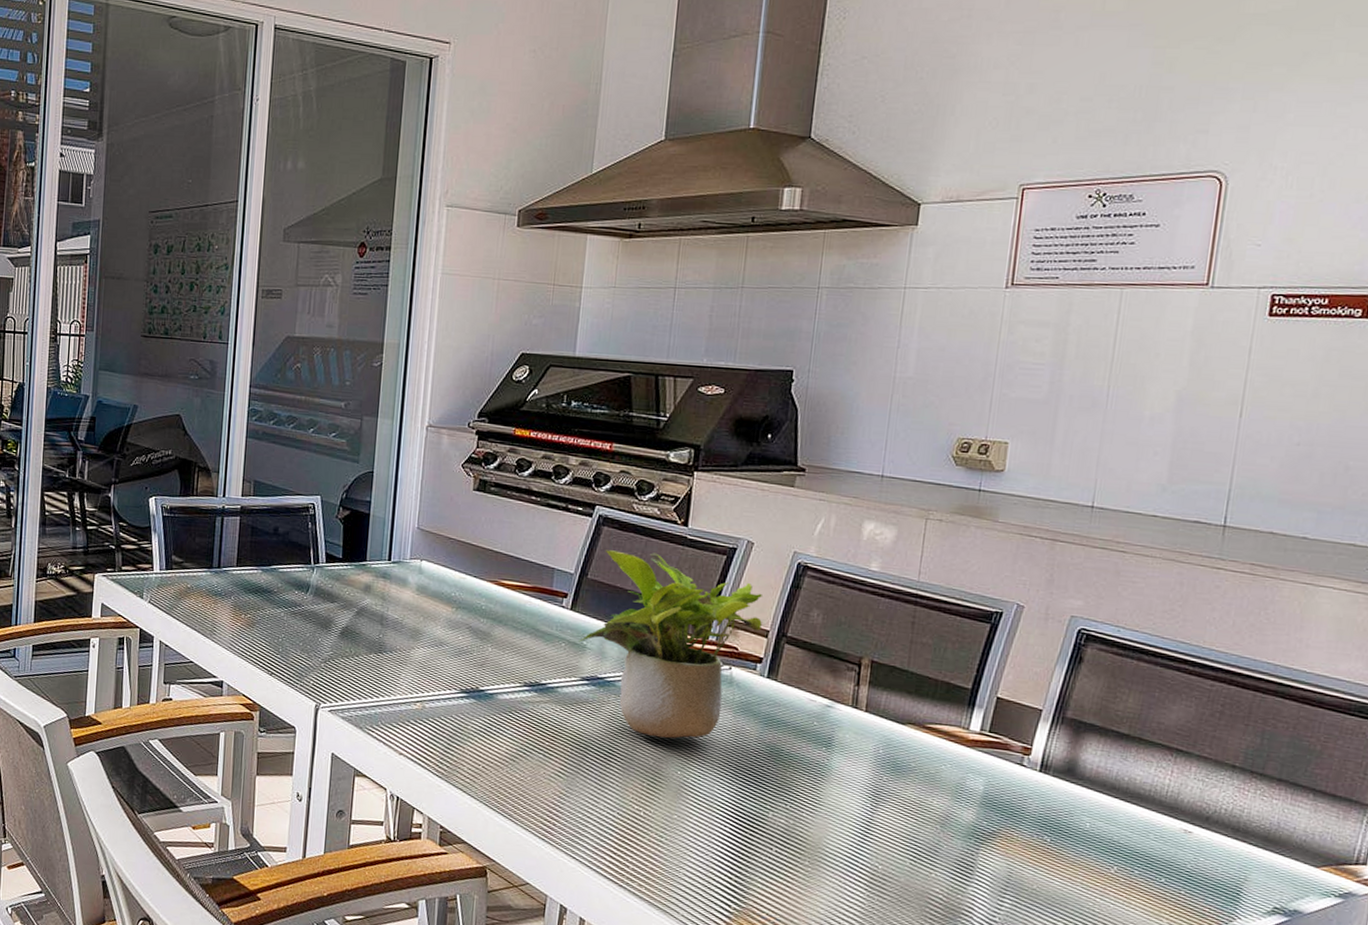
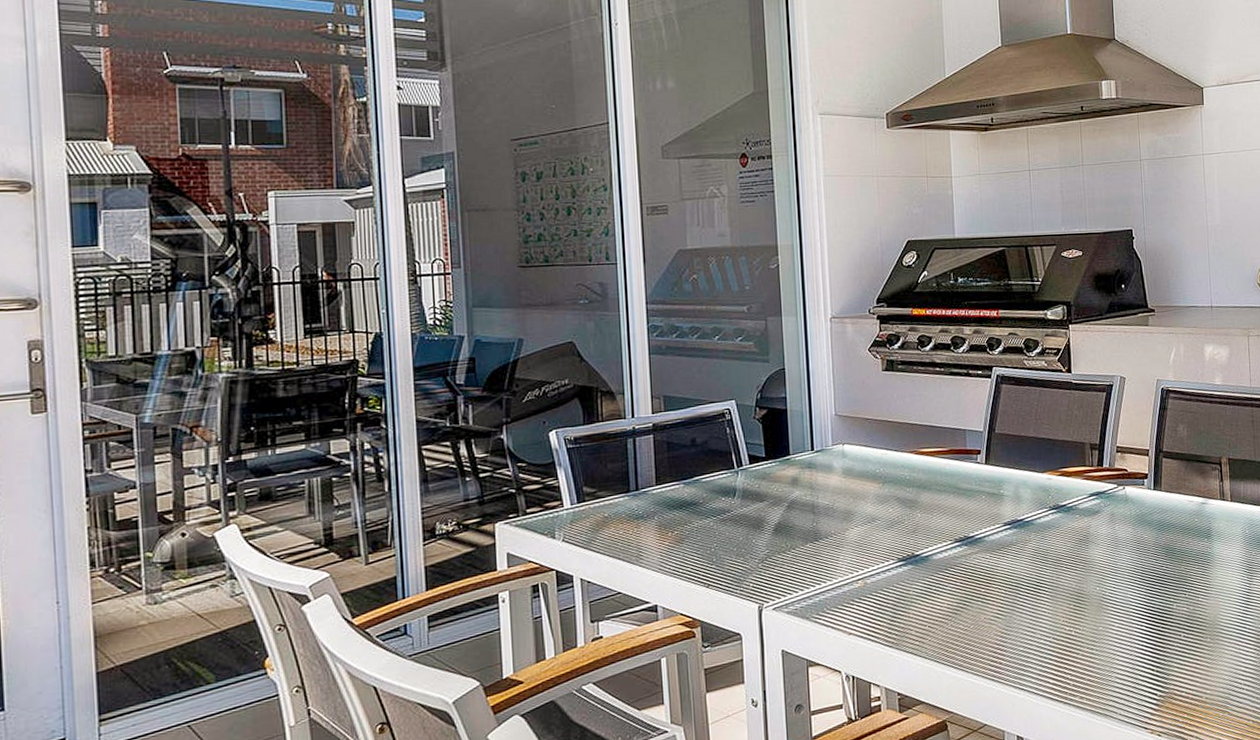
potted plant: present [579,550,763,739] -> none [997,400,1143,563]

